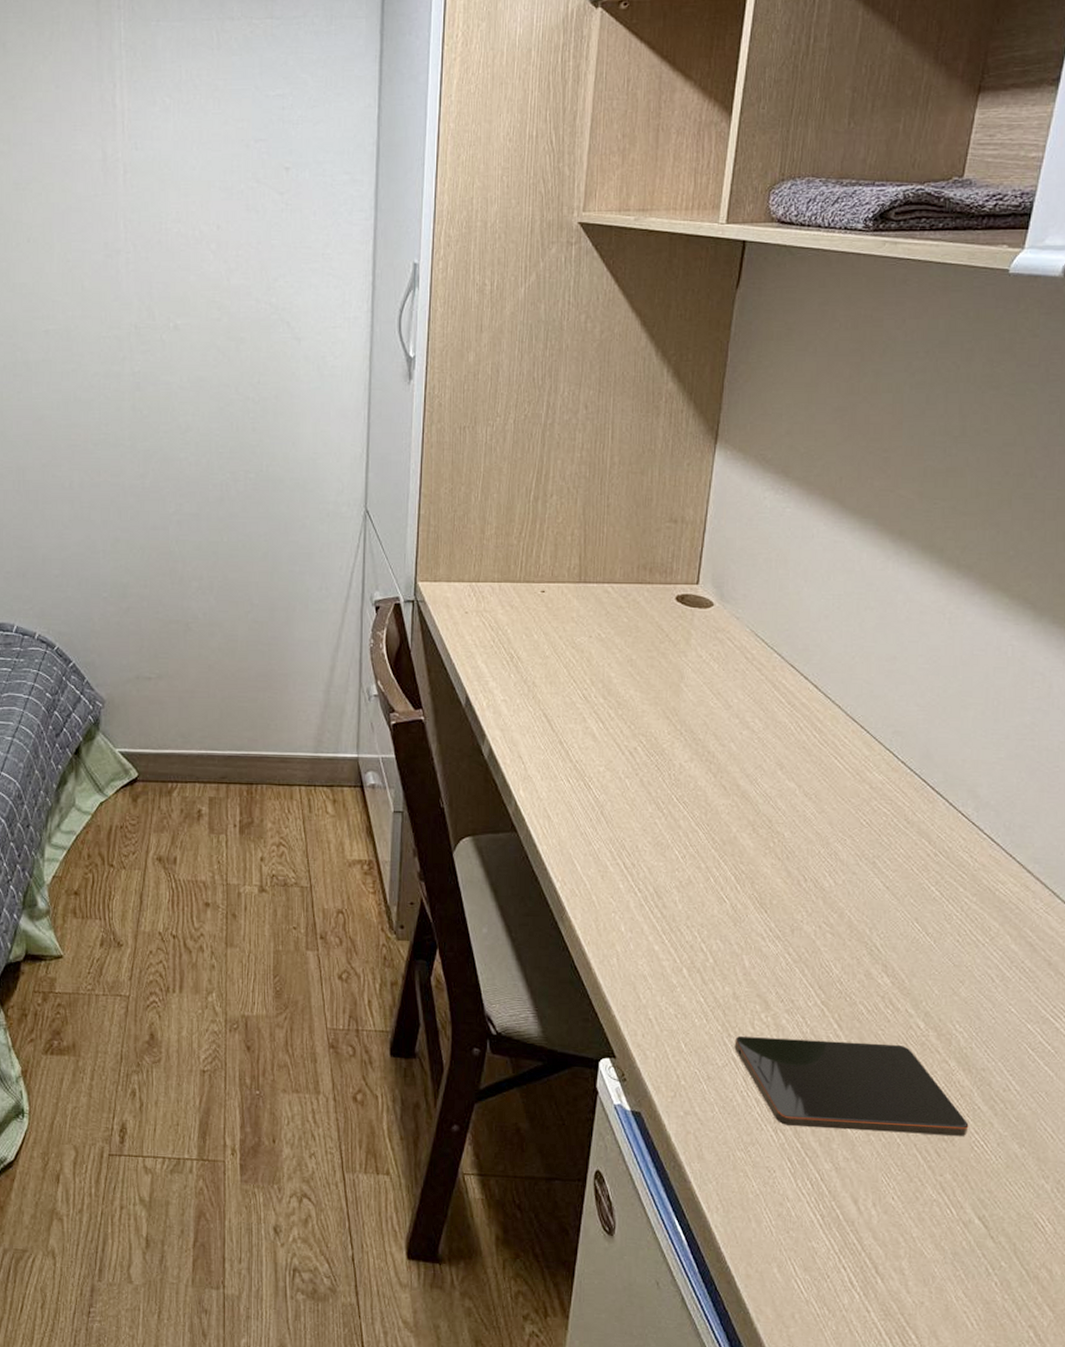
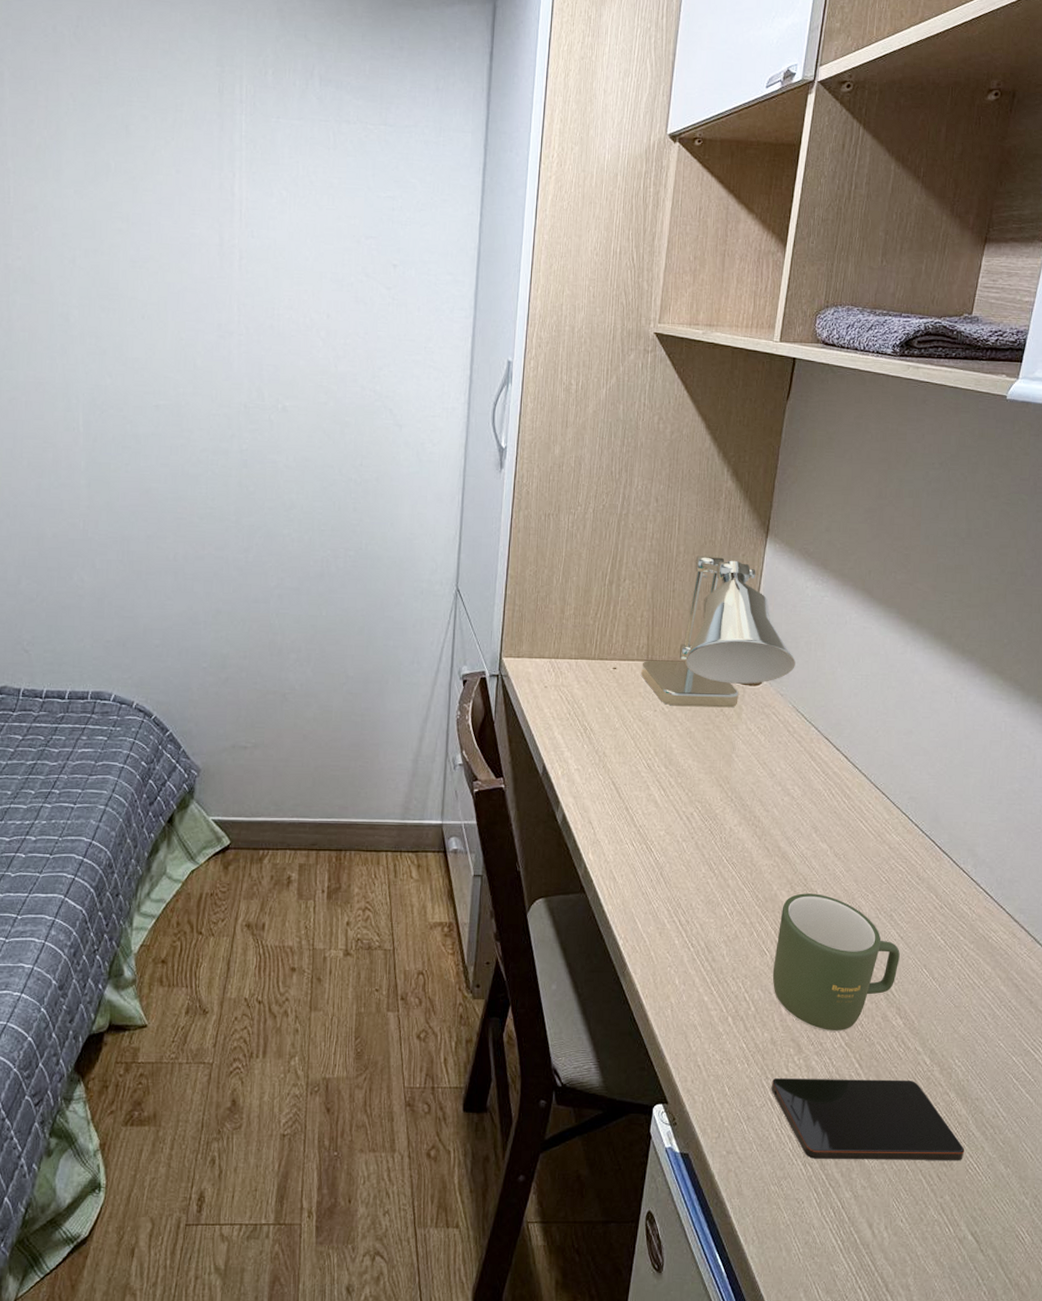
desk lamp: none [573,466,753,633] -> present [641,555,796,708]
mug: none [733,836,886,989] -> present [772,893,900,1032]

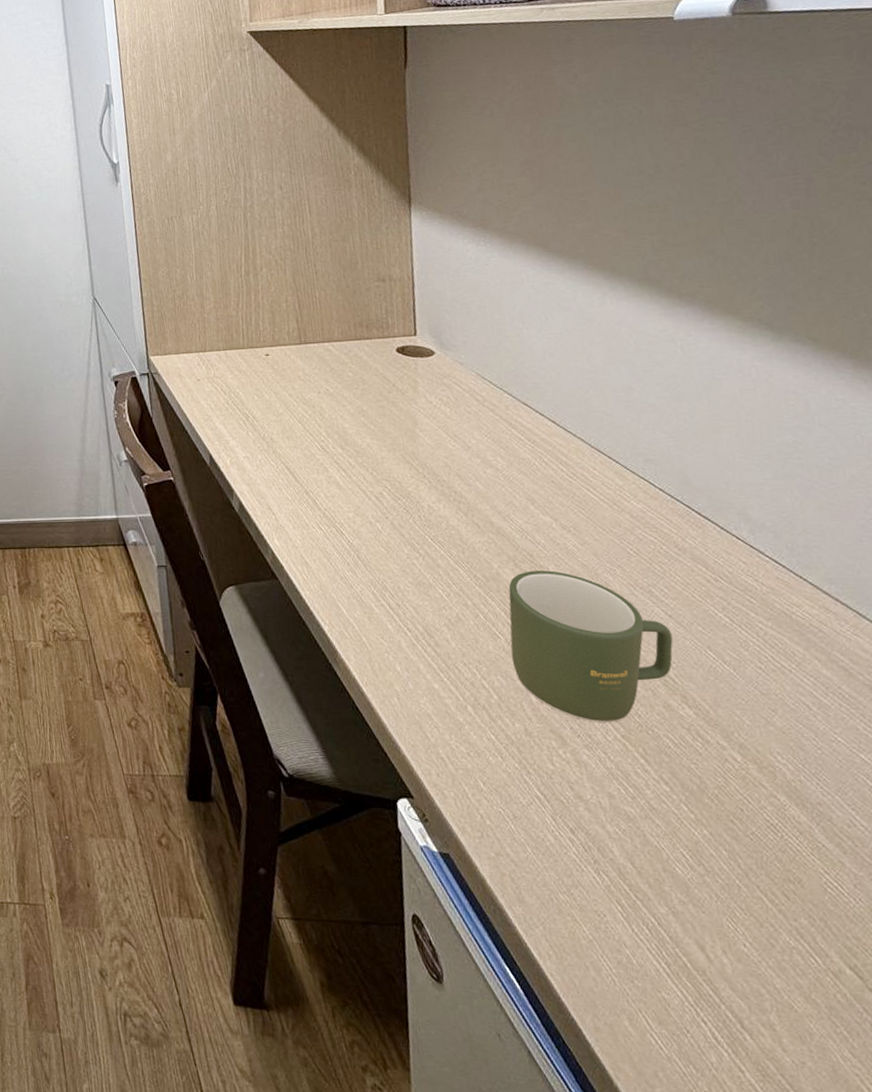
desk lamp: present [641,555,796,708] -> none [295,233,471,386]
phone: present [771,1078,965,1160] -> none [535,774,817,877]

